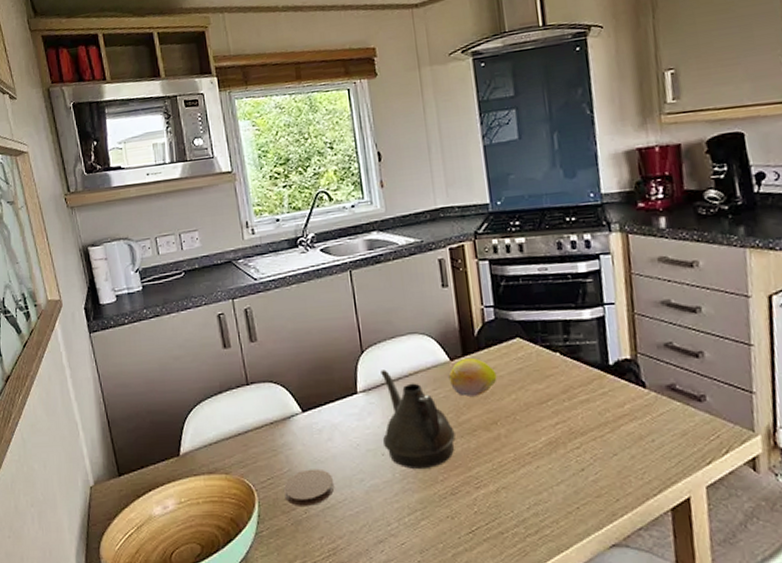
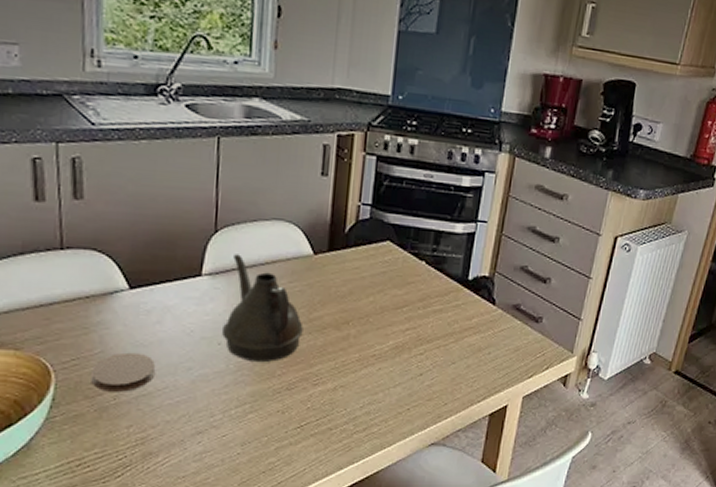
fruit: present [448,357,497,397] -> none [308,253,359,294]

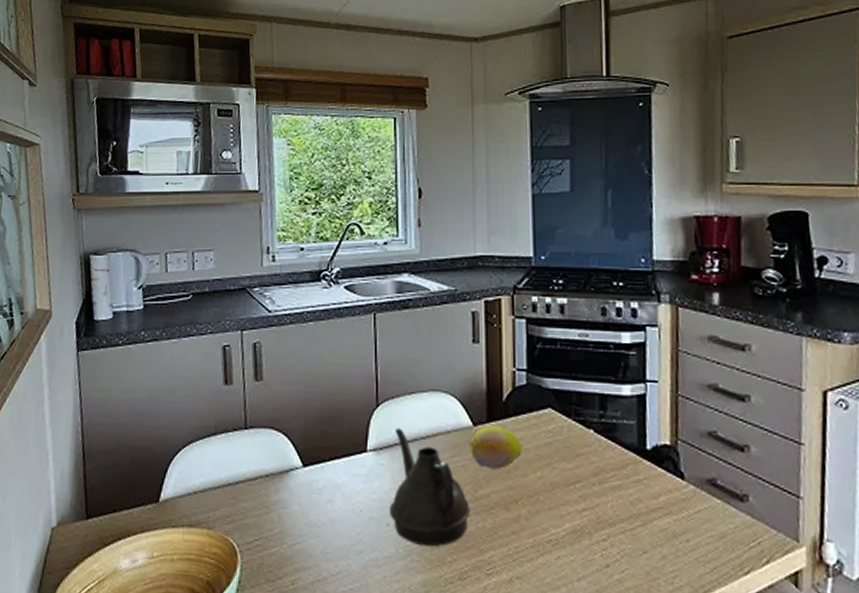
coaster: present [91,352,156,392] -> none [272,533,329,576]
fruit: none [308,253,359,294] -> present [469,424,523,469]

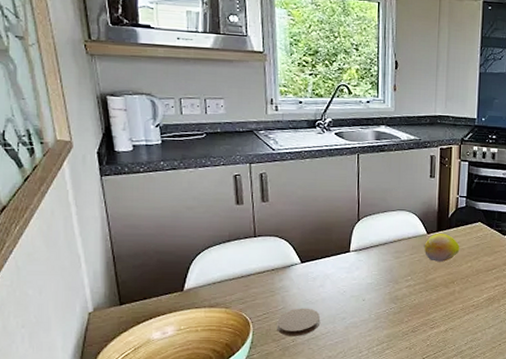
coaster: none [272,533,329,576] -> present [277,308,321,336]
teapot: present [390,428,470,546] -> none [366,236,422,312]

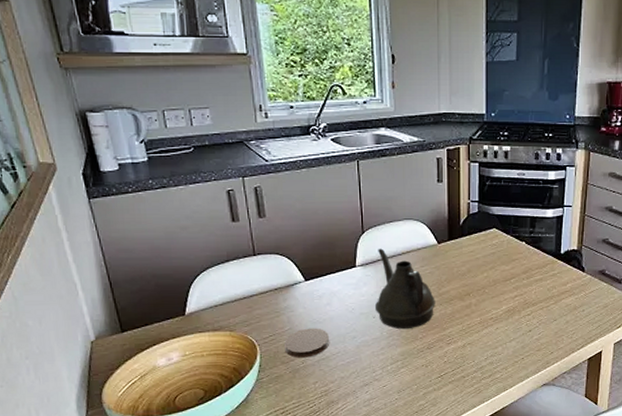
teapot: none [366,236,422,312] -> present [375,248,435,329]
fruit: present [424,233,460,262] -> none [435,242,474,273]

